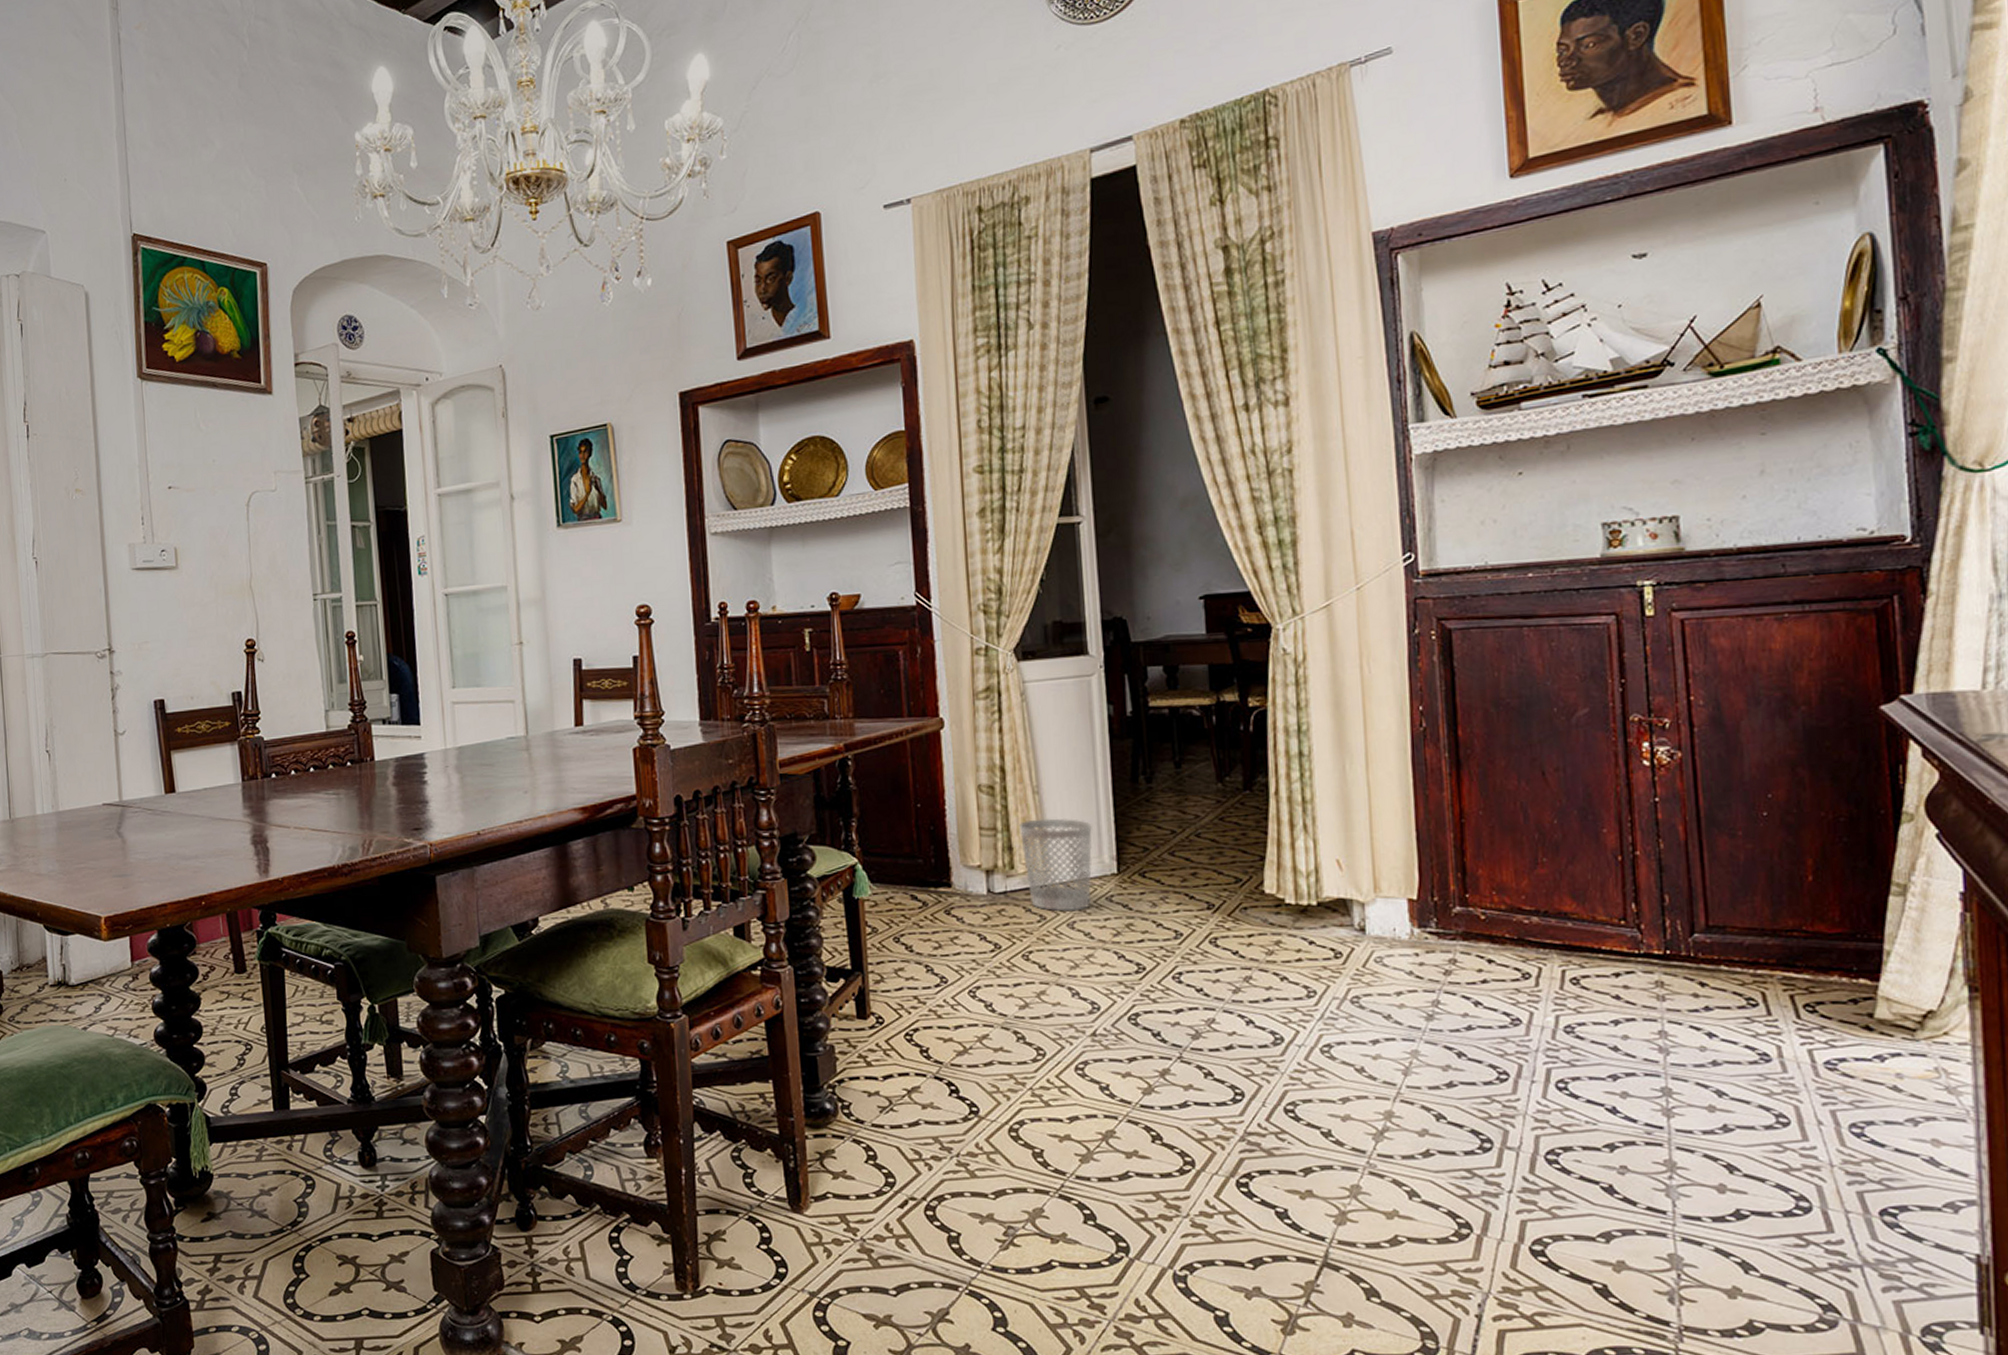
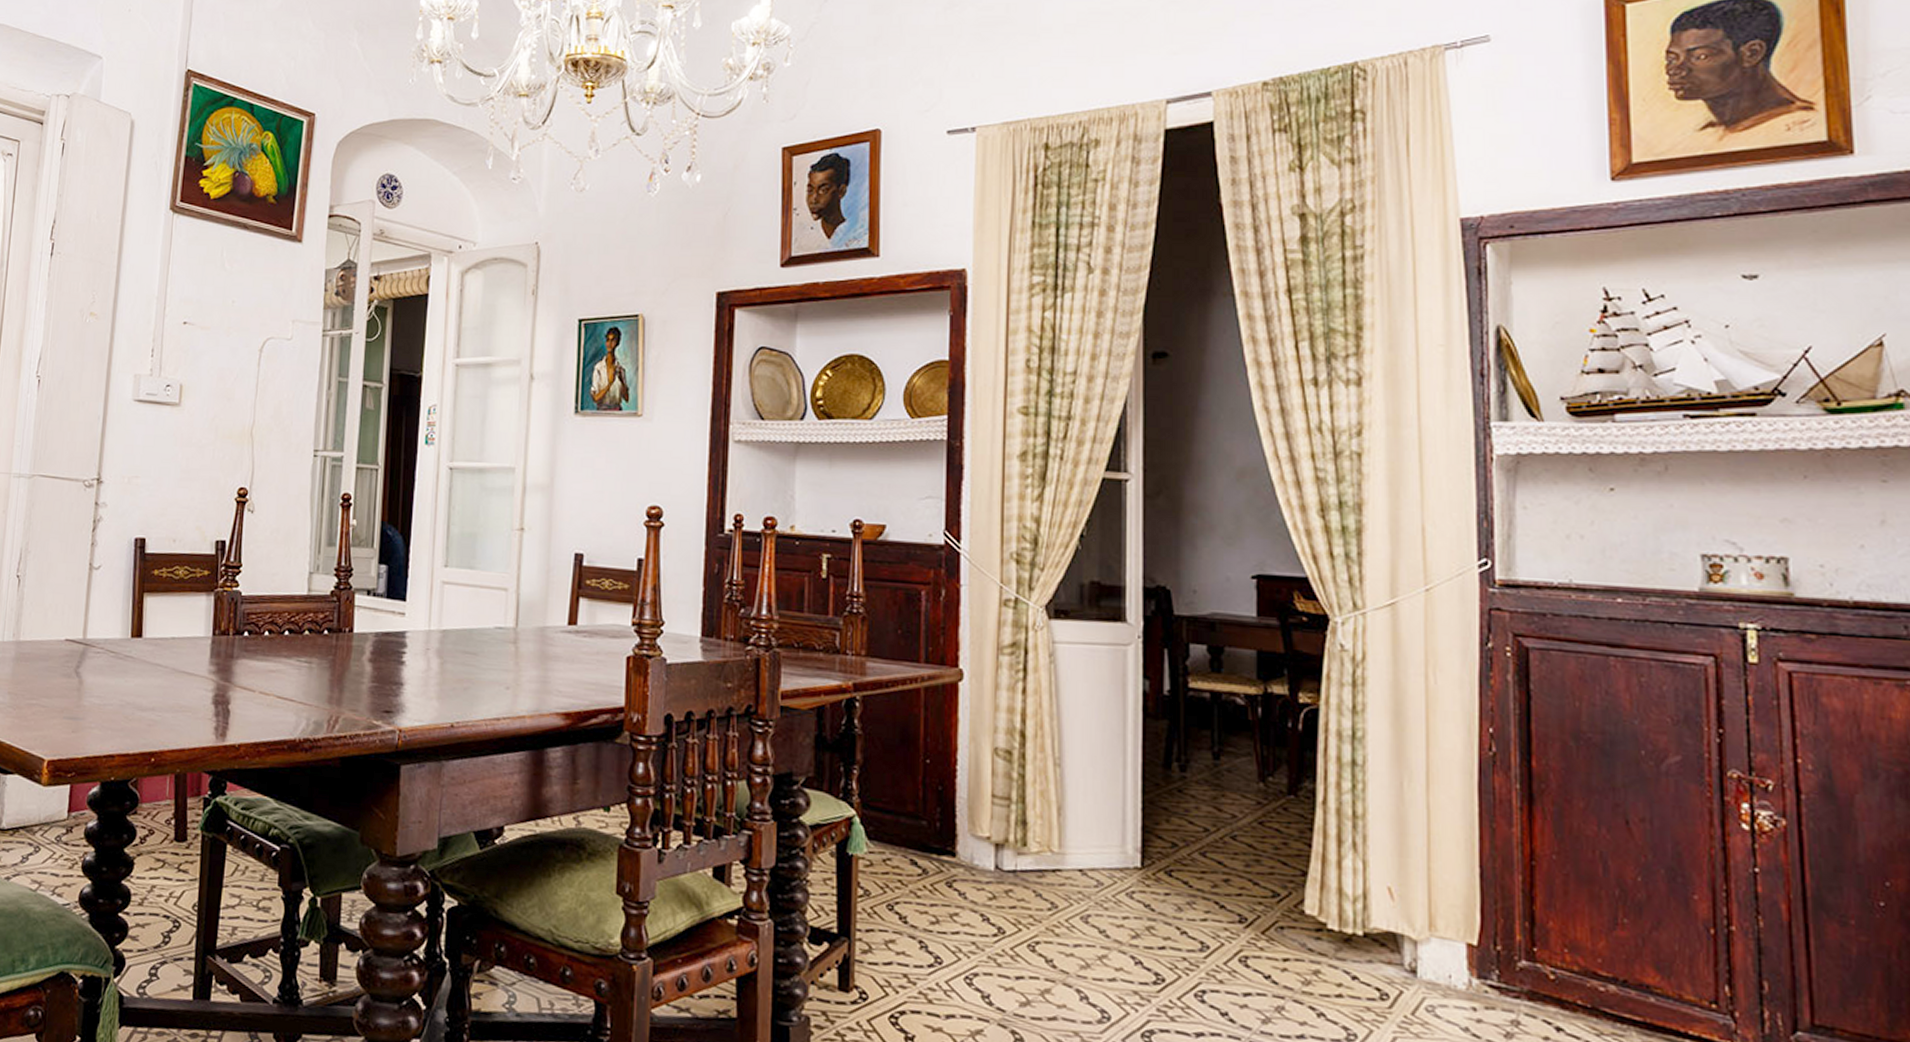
wastebasket: present [1019,818,1093,911] -> none [1036,793,1116,904]

